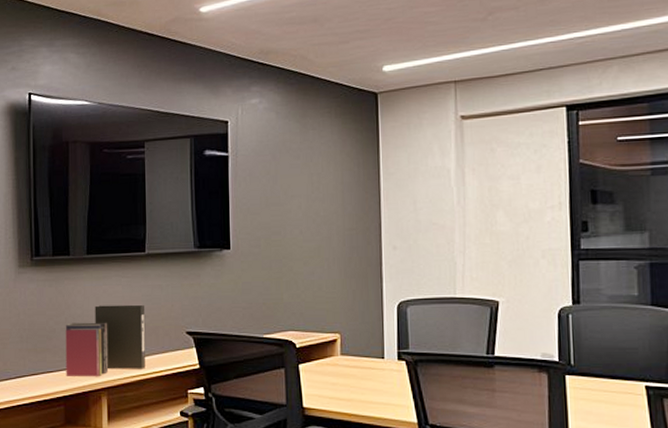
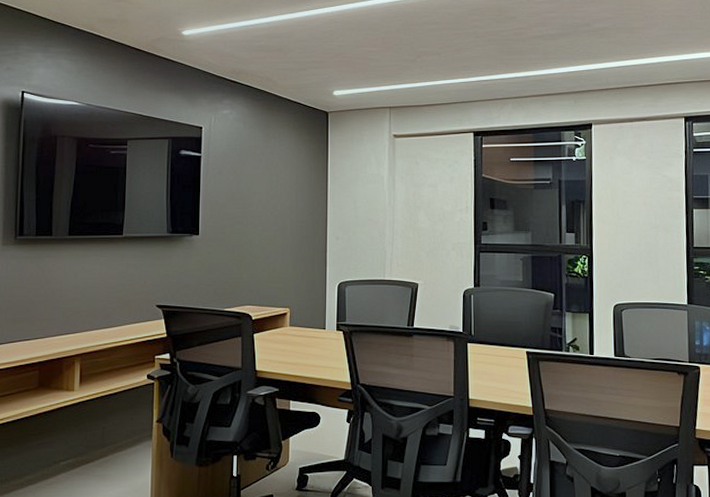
books: present [65,322,109,377] -> none [42,295,85,345]
binder: present [95,304,145,369] -> none [72,280,119,338]

